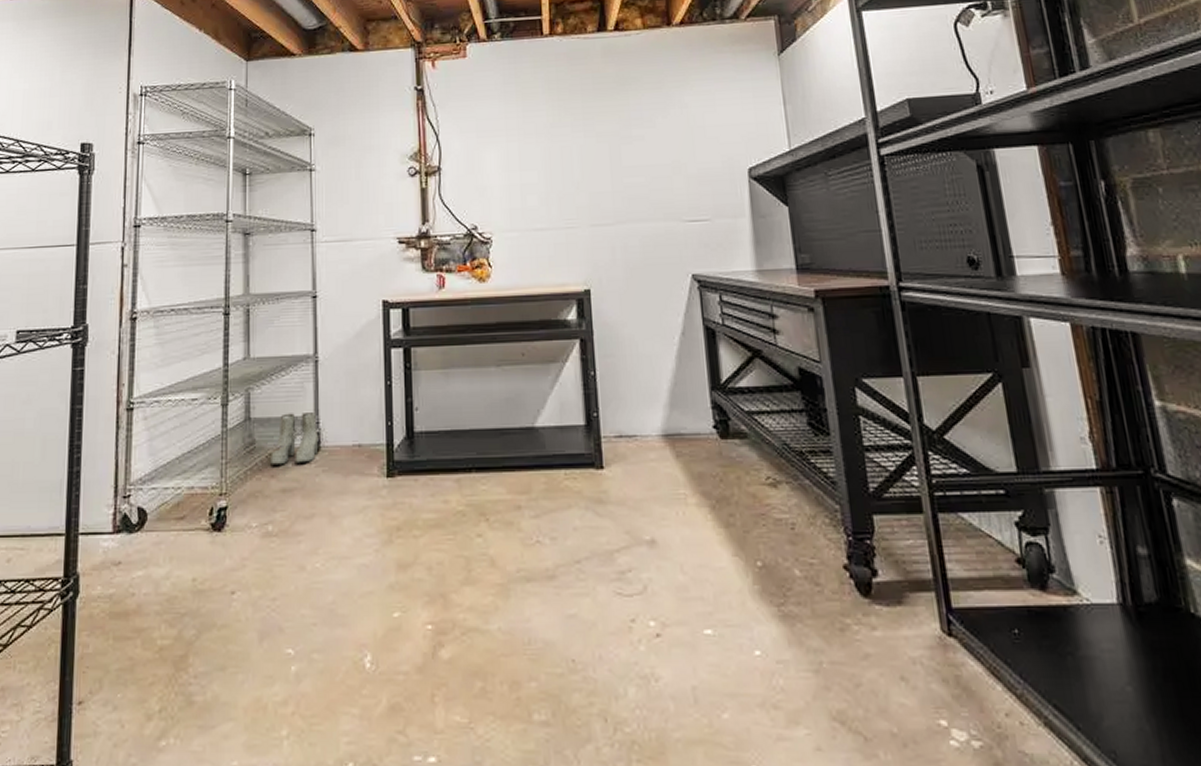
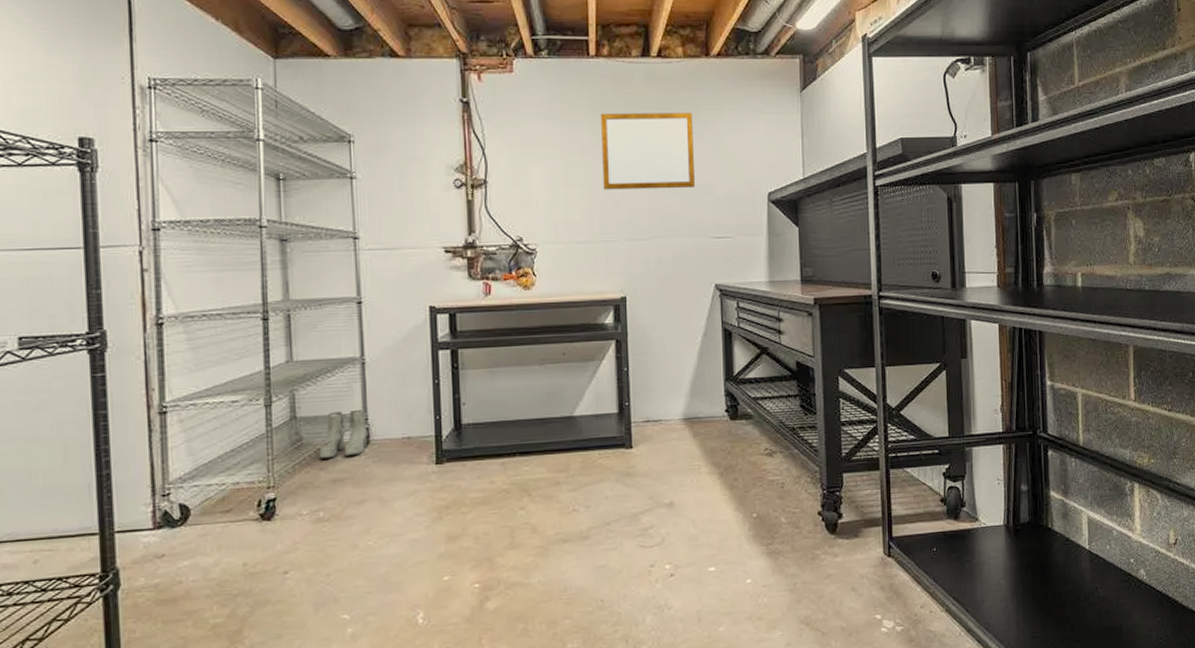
writing board: none [555,85,664,172] -> present [600,113,696,190]

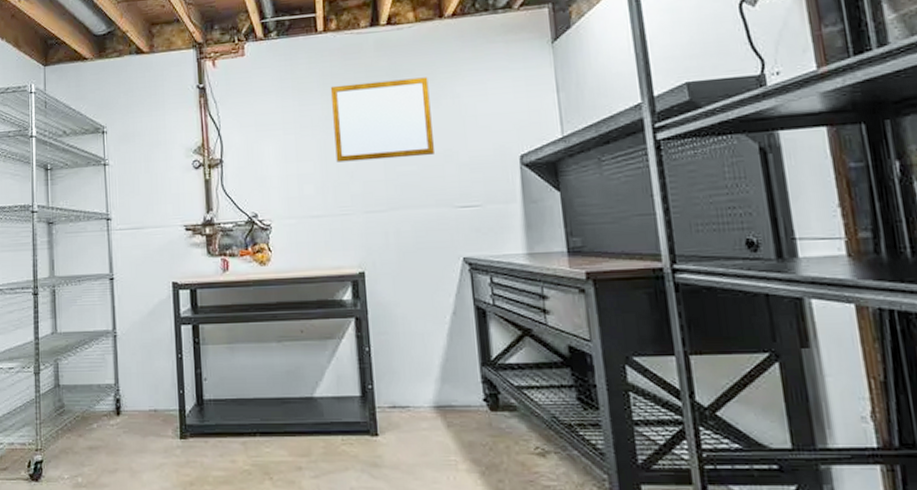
boots: present [319,410,368,459] -> none [78,381,119,426]

